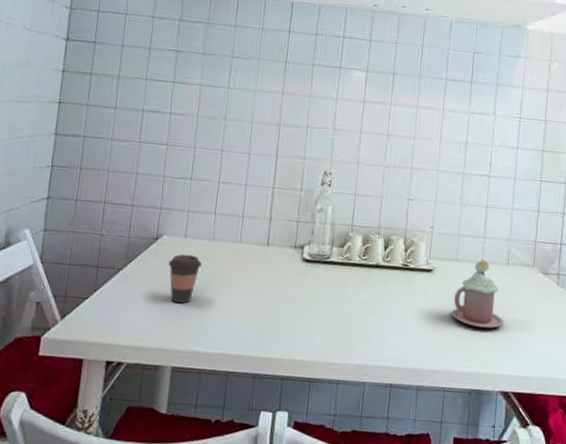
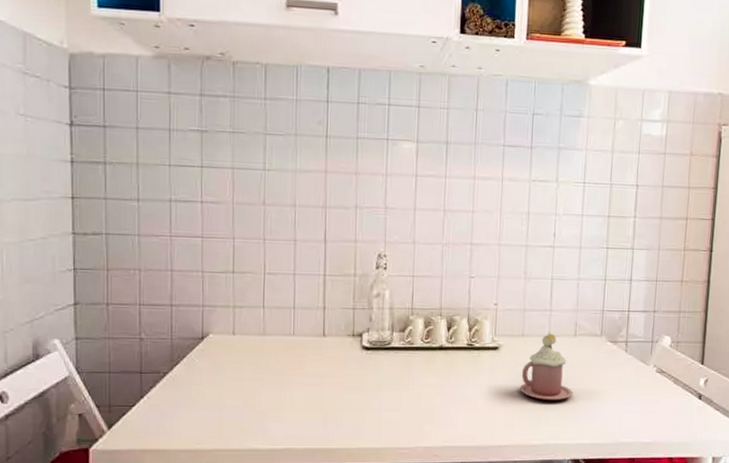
coffee cup: present [168,254,202,303] -> none [218,352,254,402]

